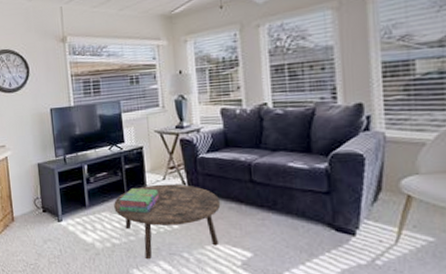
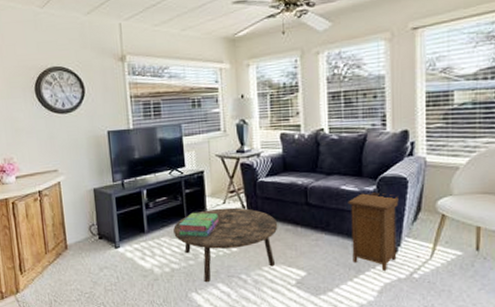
nightstand: none [296,170,355,255] -> present [348,192,399,271]

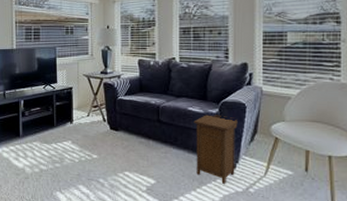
coffee table: present [173,207,278,283] -> none [44,120,133,184]
stack of books: present [179,212,219,238] -> none [49,122,83,145]

